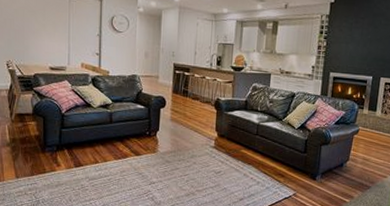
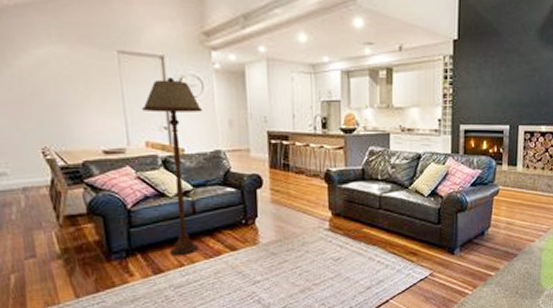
floor lamp: none [82,16,126,155] -> present [142,78,202,256]

